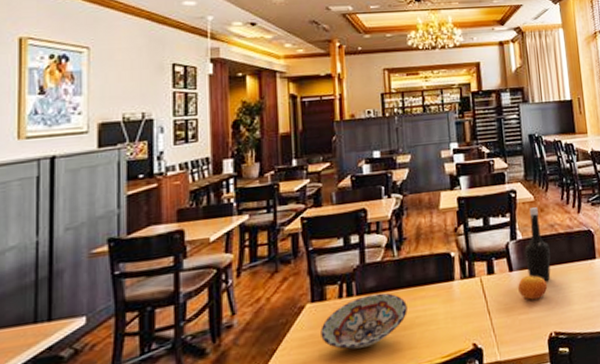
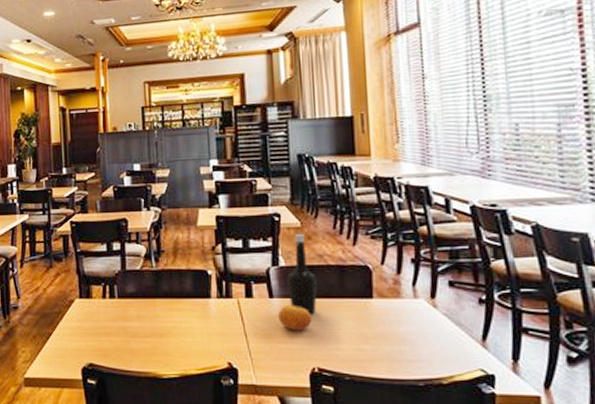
bowl: present [320,293,408,349] -> none [87,299,164,346]

